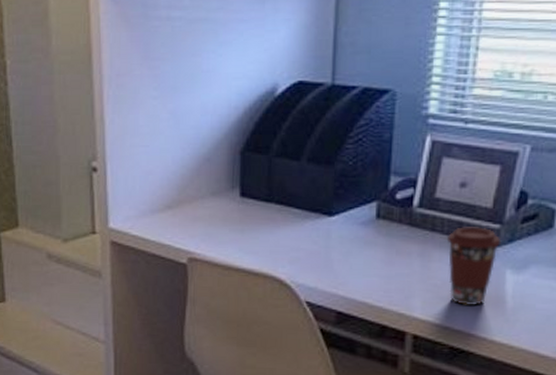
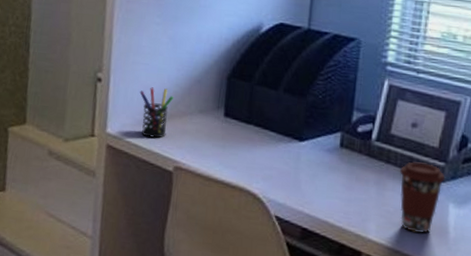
pen holder: none [141,172,182,228] -> present [139,87,174,138]

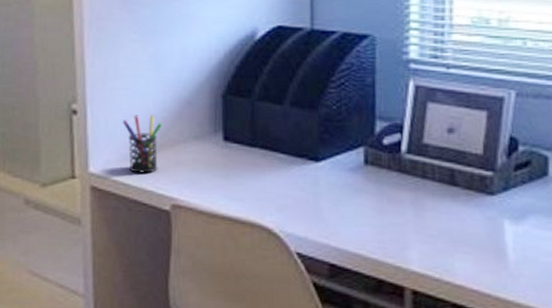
coffee cup: present [399,162,446,233] -> none [439,174,496,258]

